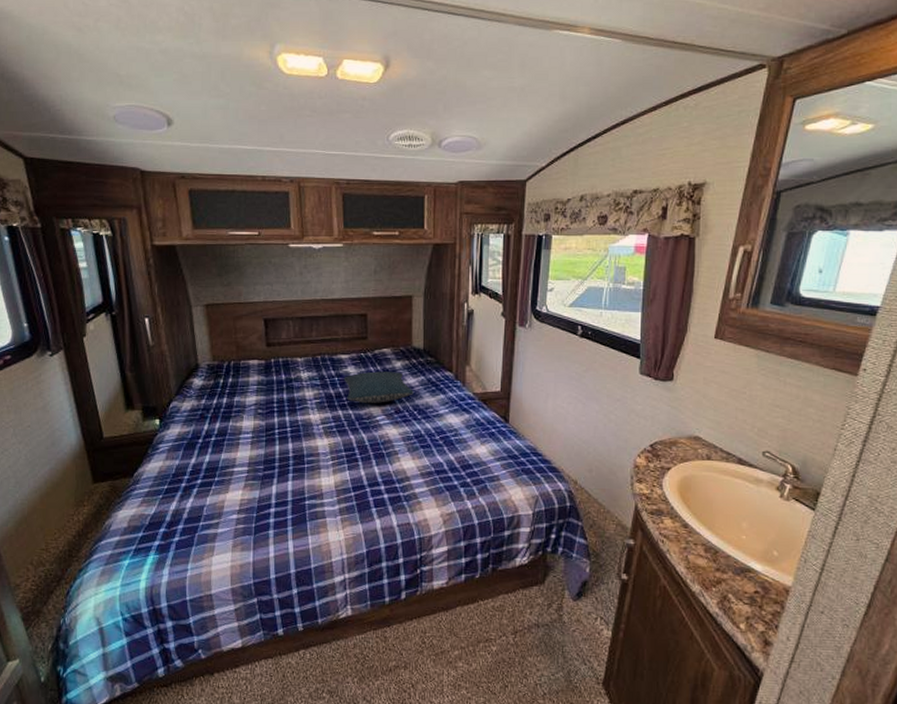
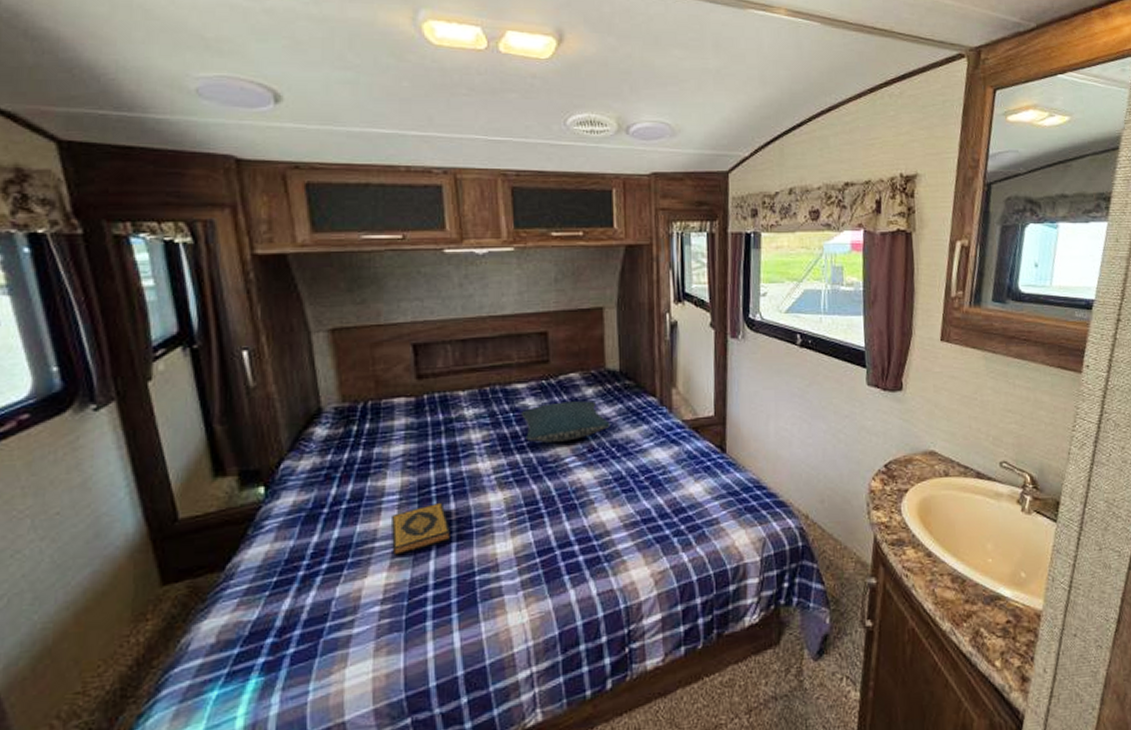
hardback book: none [246,442,289,479] -> present [392,502,452,555]

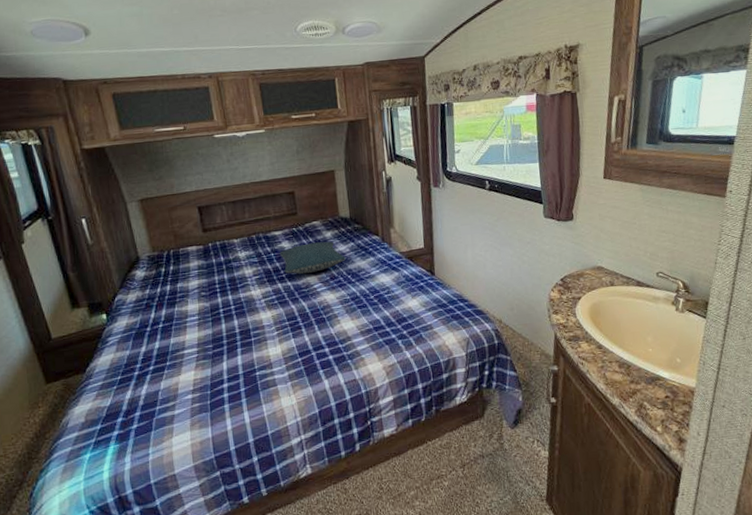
hardback book: present [392,502,452,555] -> none [194,320,237,359]

